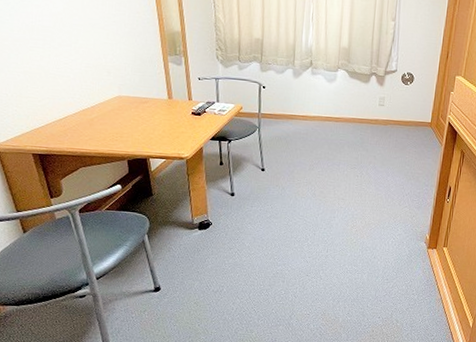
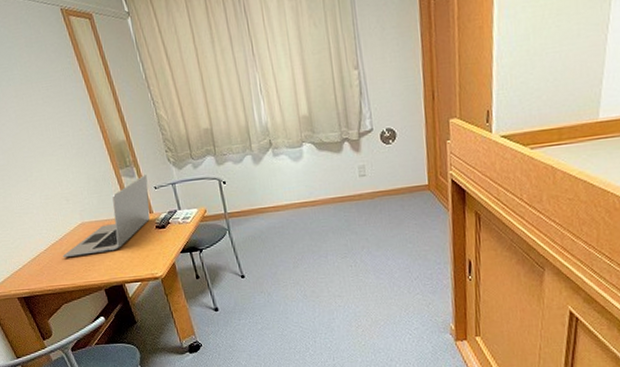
laptop: none [91,65,193,127] -> present [62,175,150,257]

